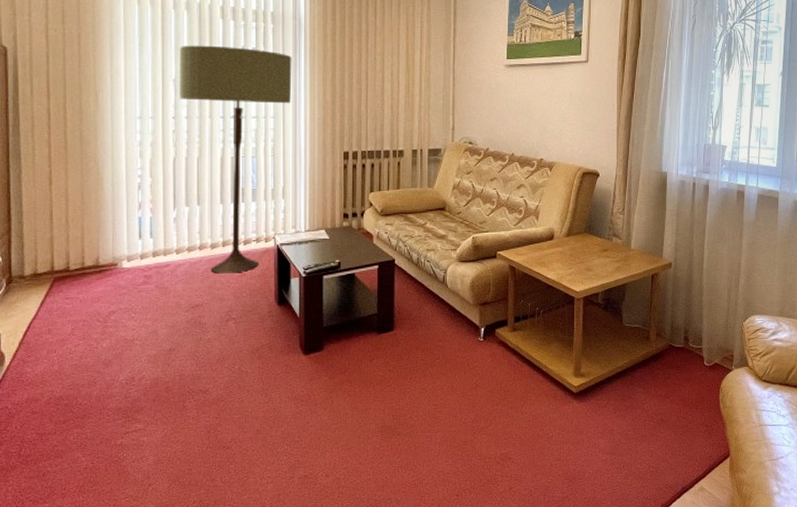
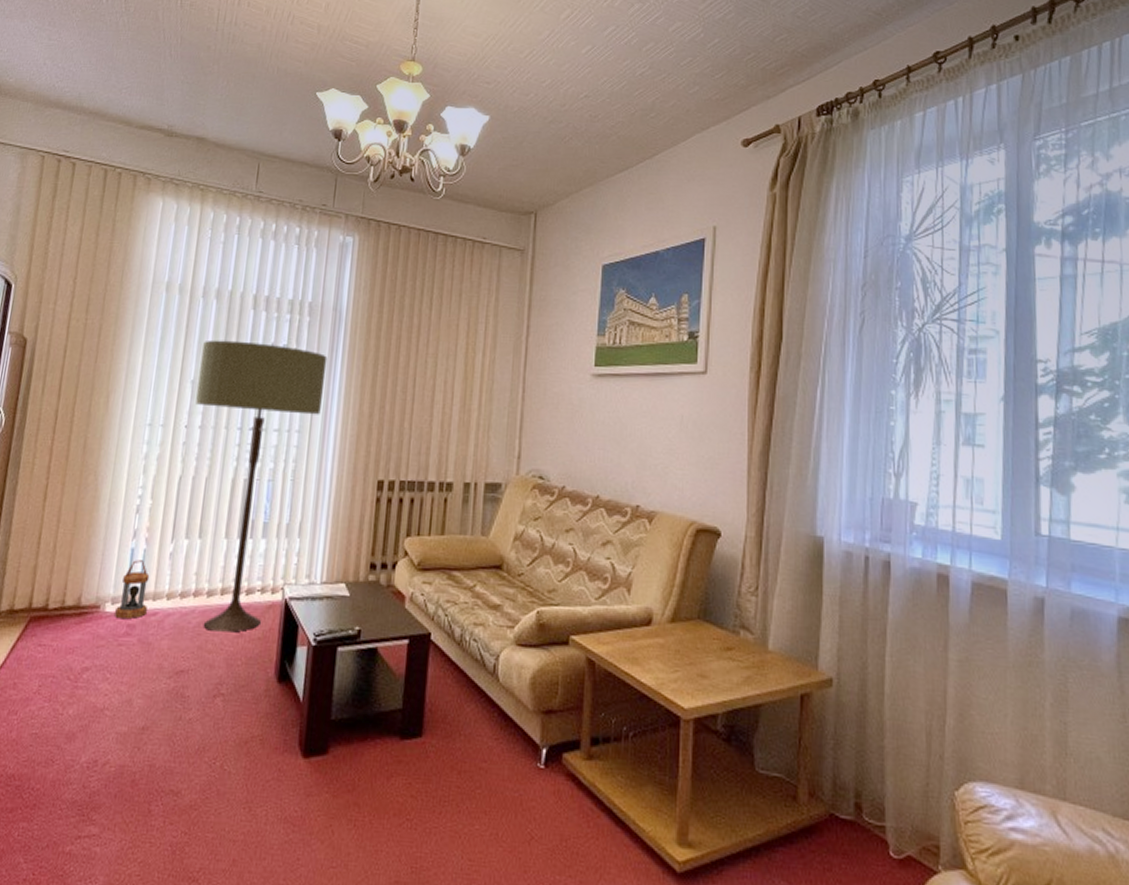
lantern: none [132,226,160,271] -> present [115,560,150,619]

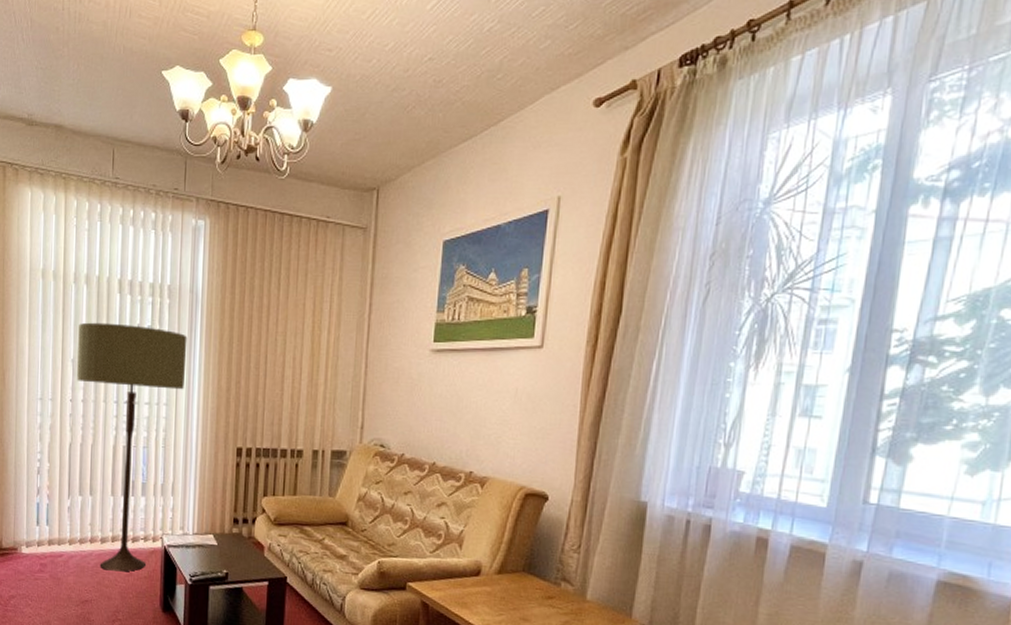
lantern: present [115,560,150,619] -> none [30,512,54,559]

